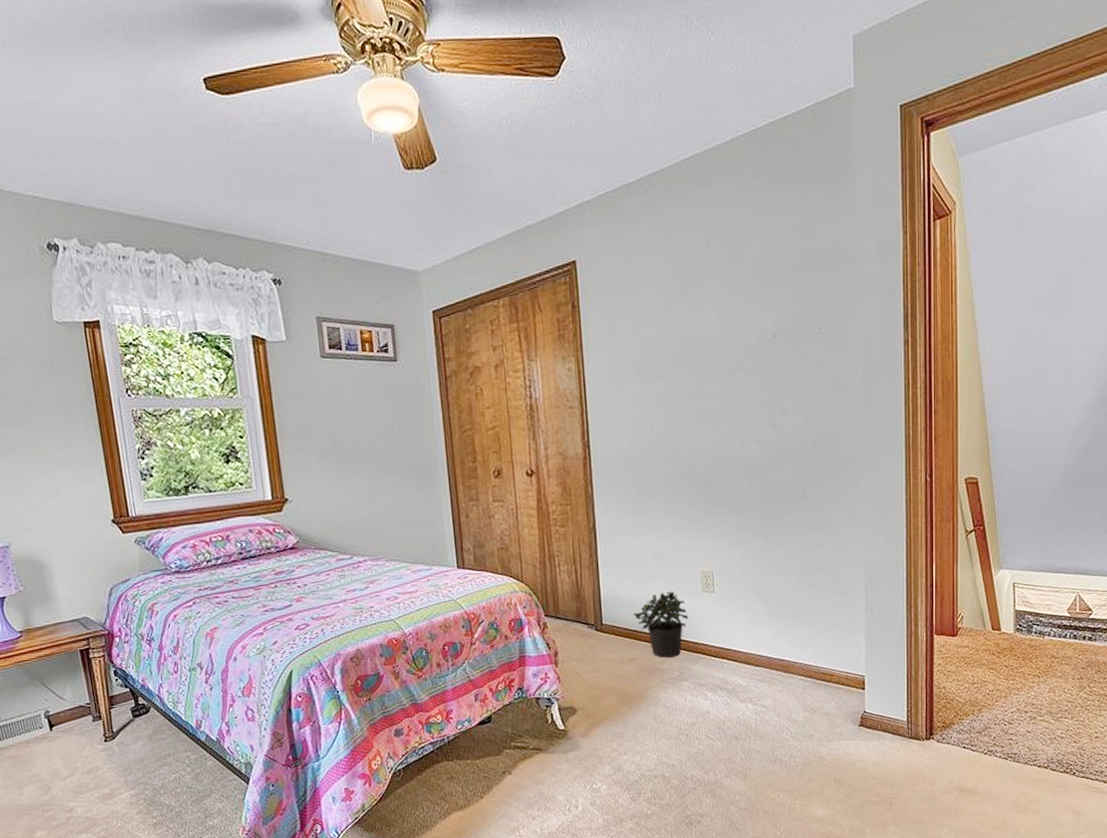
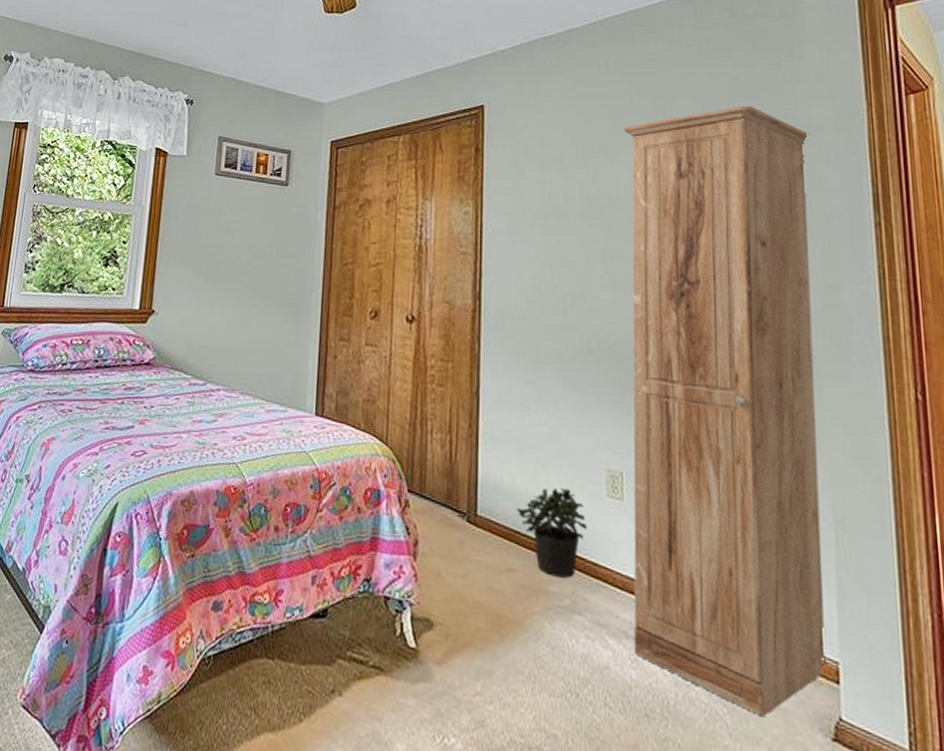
cabinet: none [702,241,857,722] -> present [623,105,826,718]

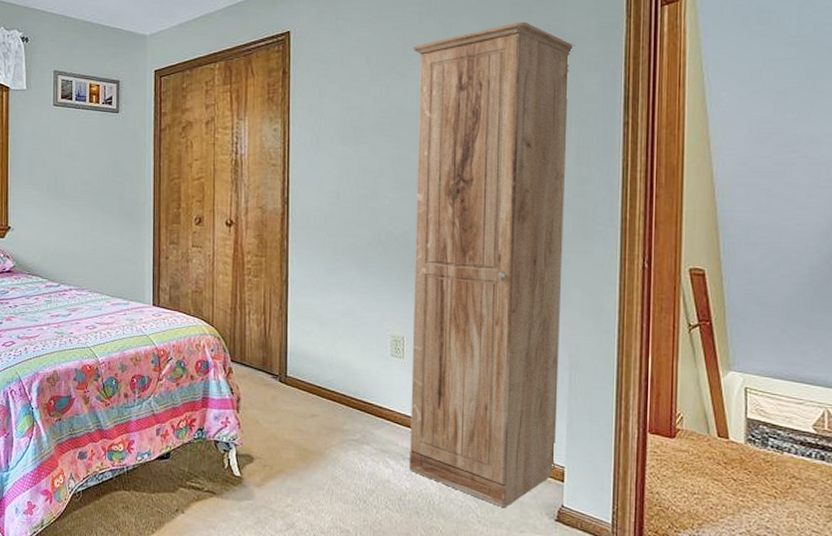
potted plant: present [516,487,588,578] -> none [318,351,375,419]

